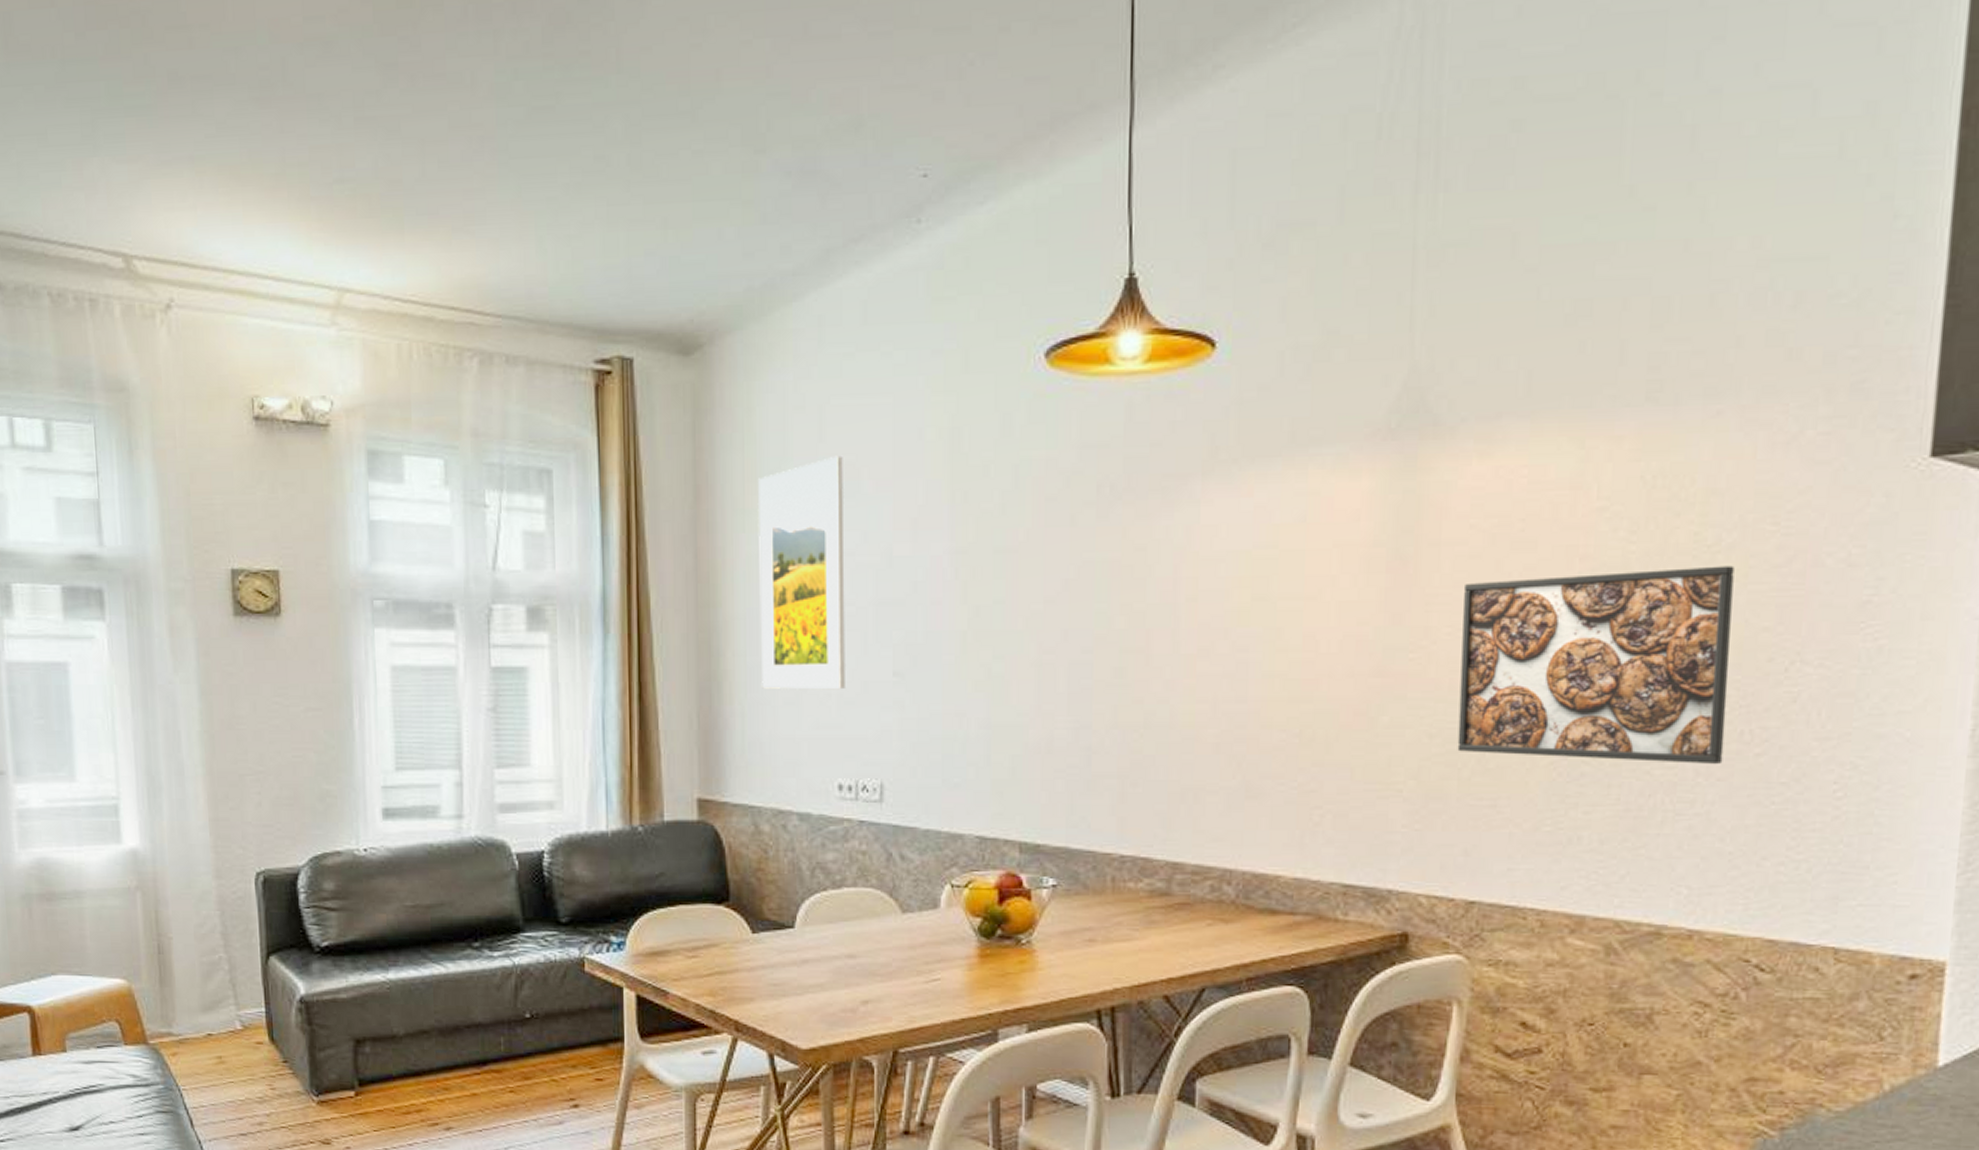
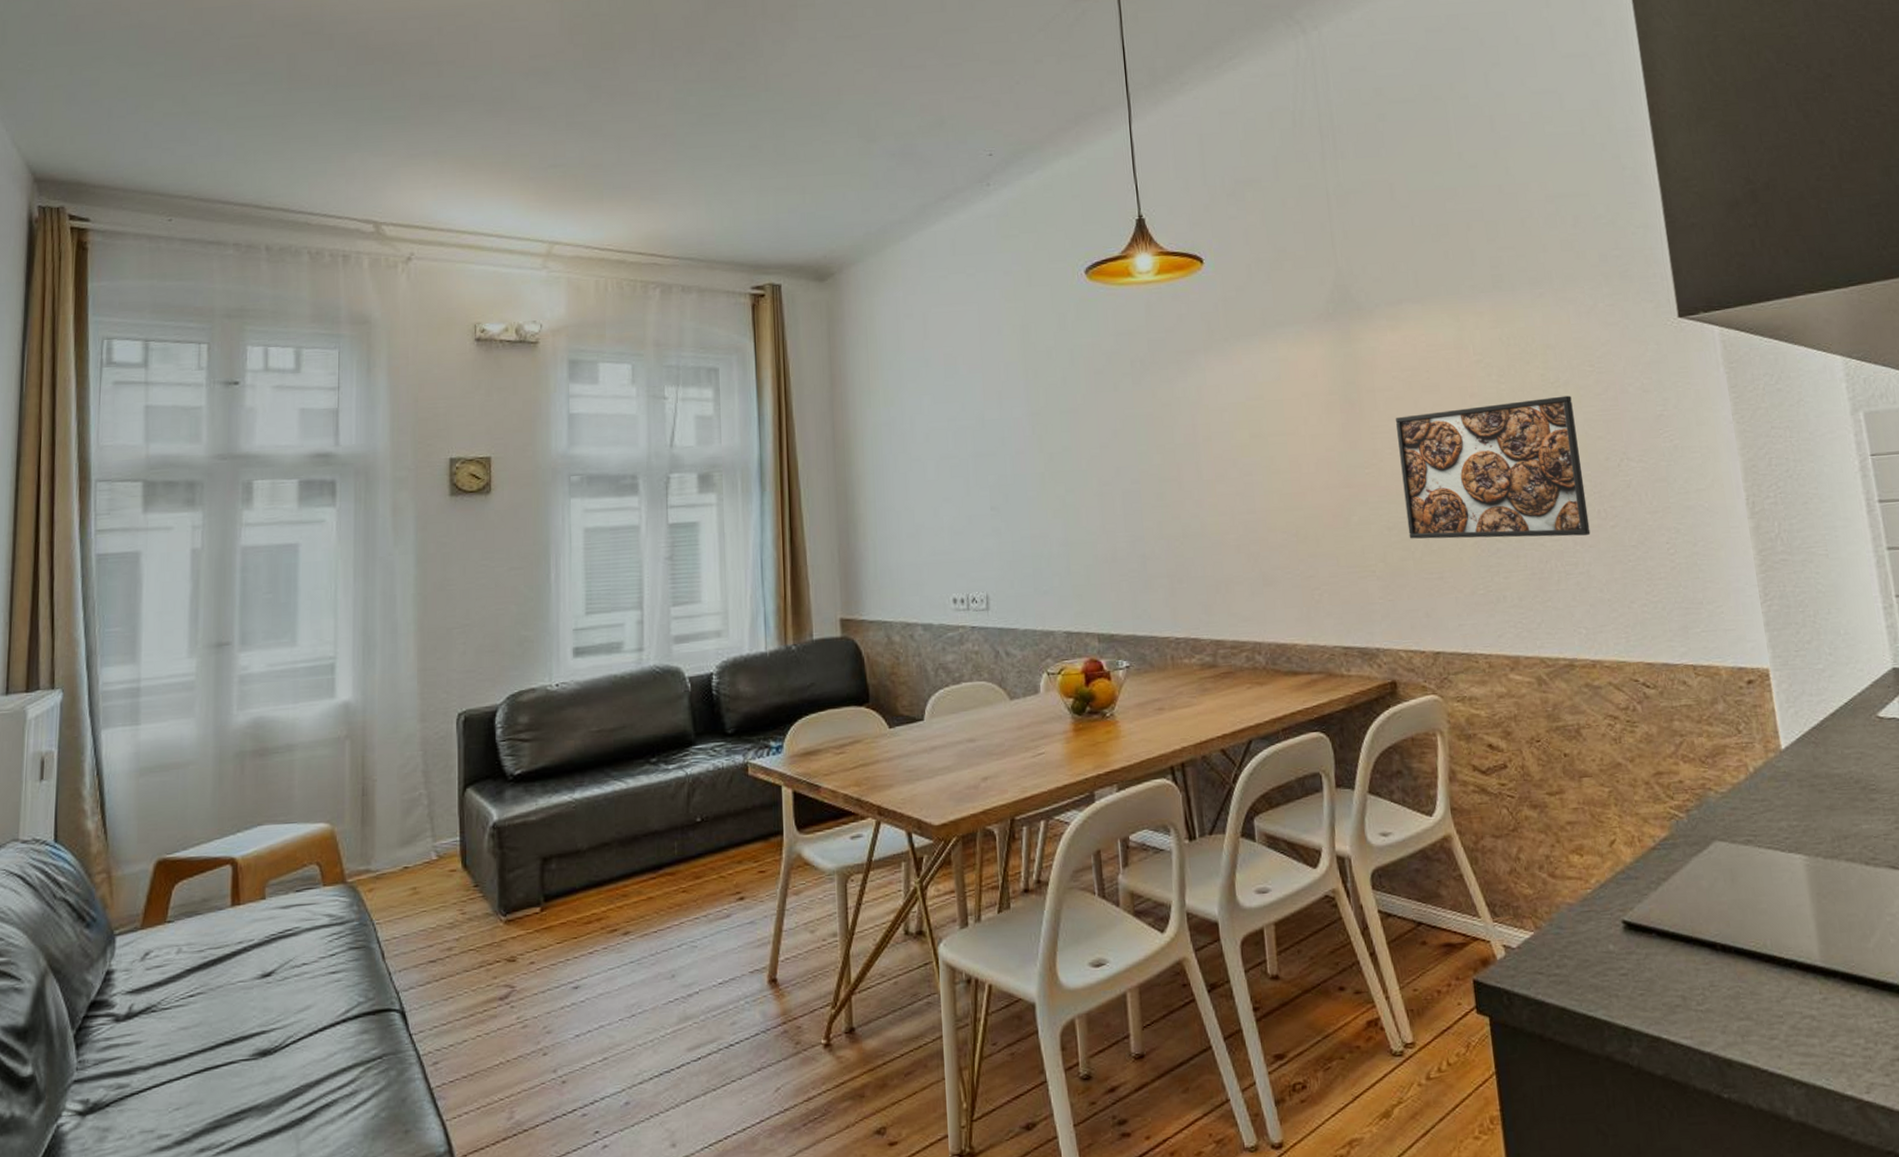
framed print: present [758,455,845,690] -> none [880,348,954,527]

